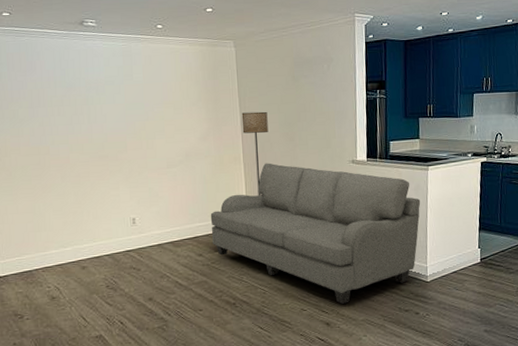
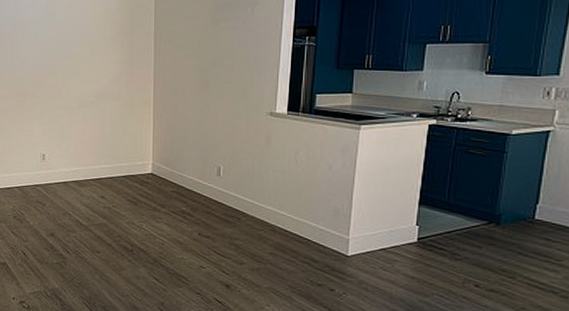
sofa: present [210,163,421,304] -> none [115,109,348,267]
floor lamp: present [241,111,268,196] -> none [155,55,182,143]

